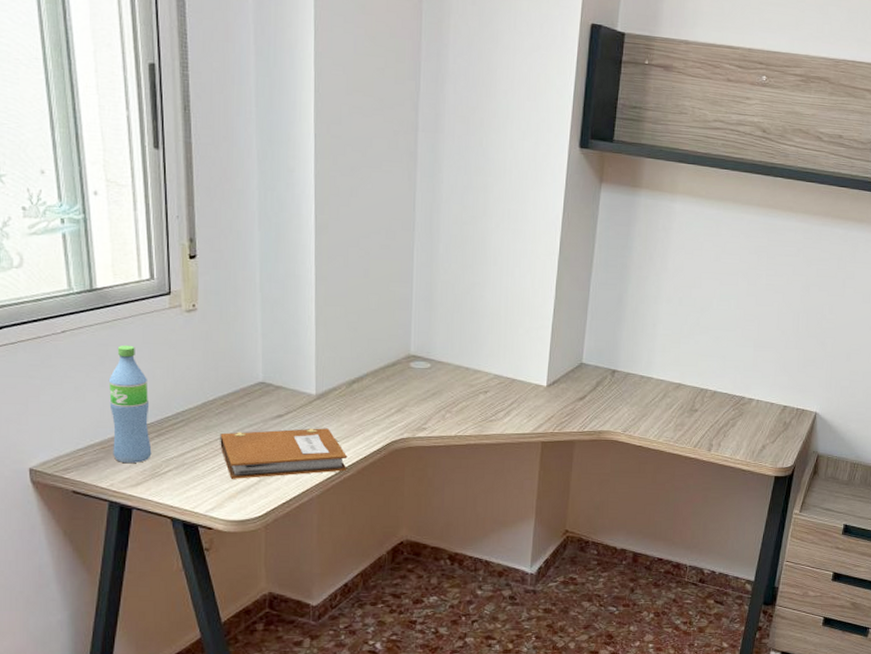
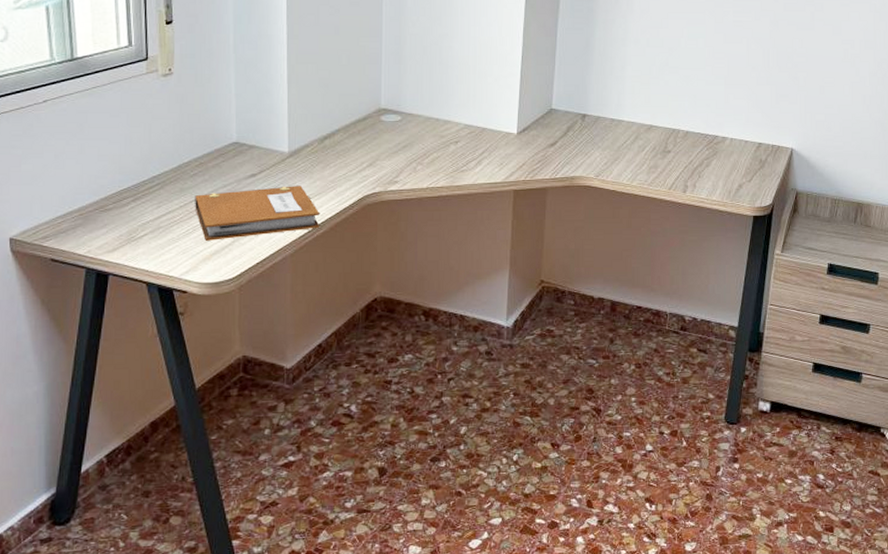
water bottle: present [108,345,152,463] -> none [87,111,128,228]

